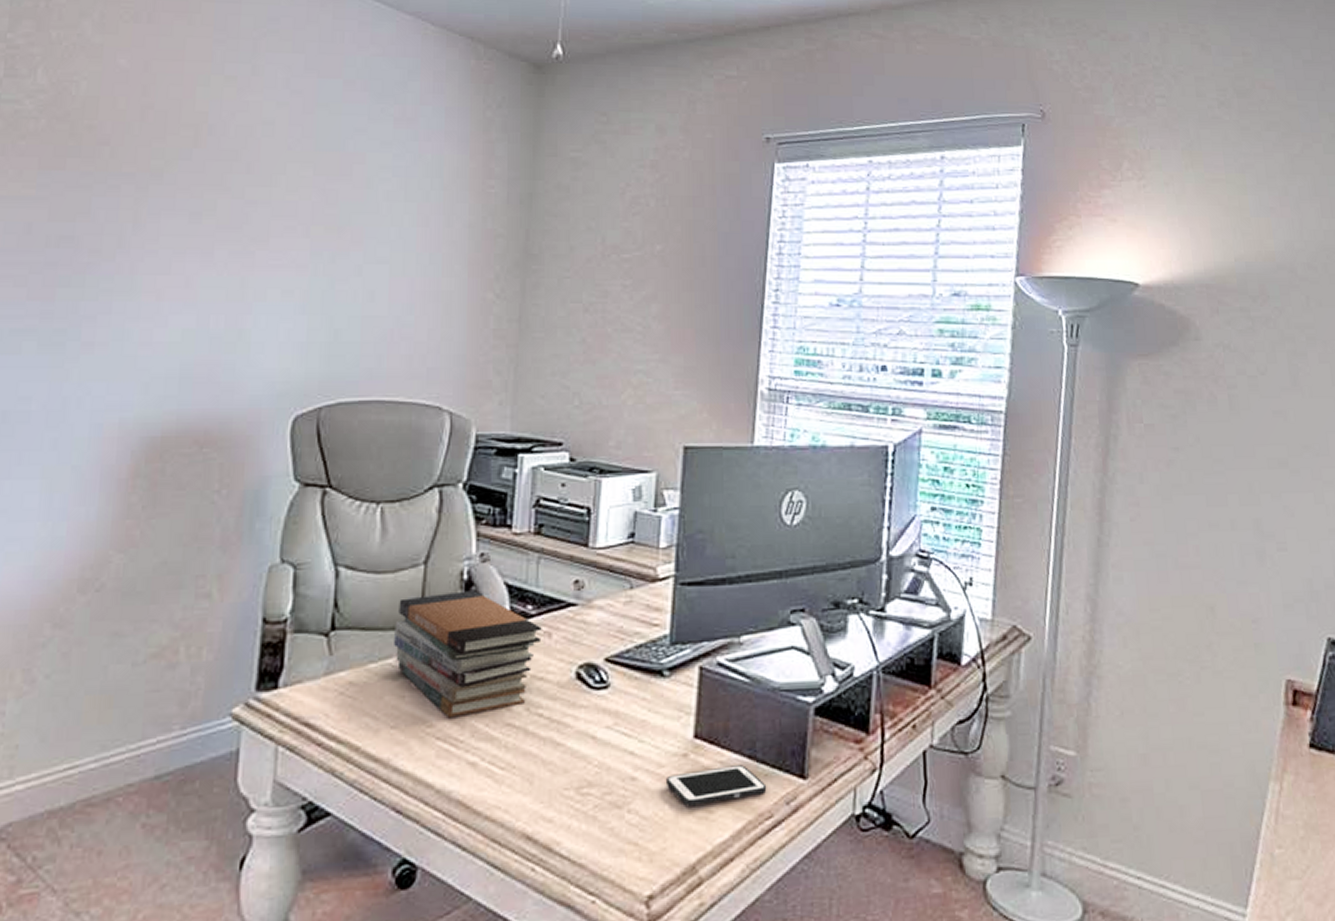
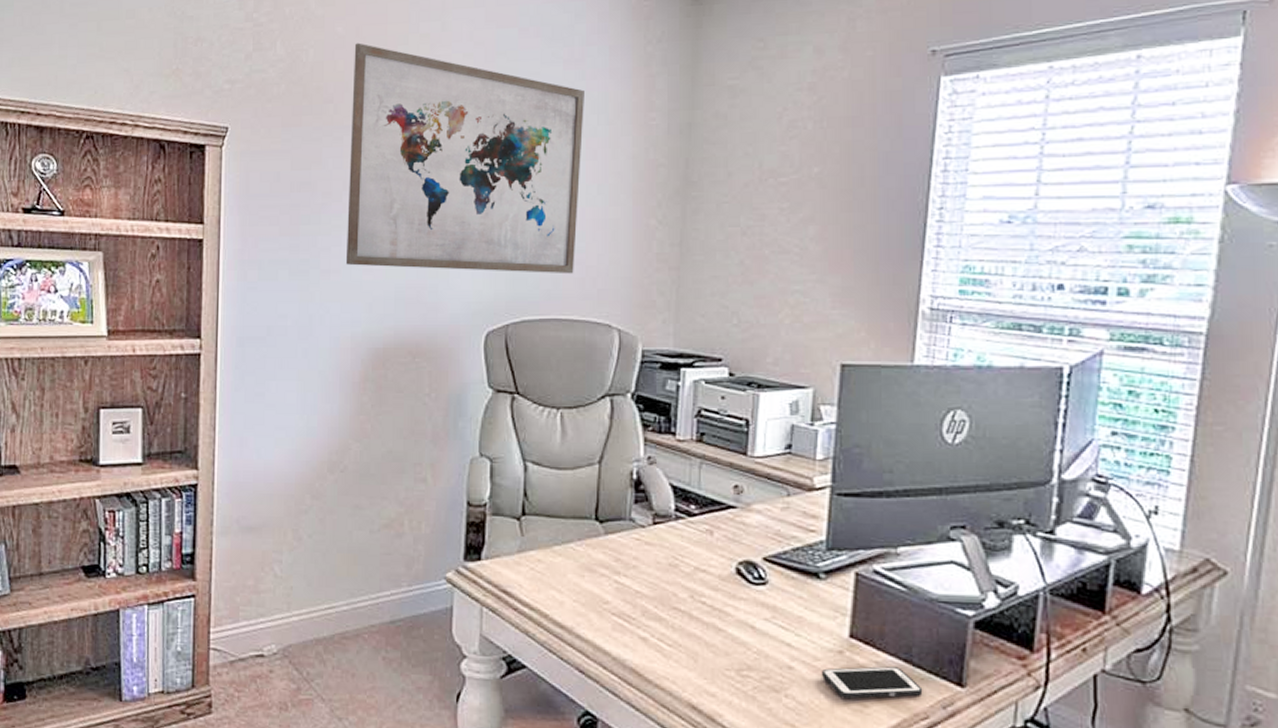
wall art: none [116,79,417,351] -> present [345,42,584,274]
book stack: present [393,590,542,719] -> none [573,489,704,598]

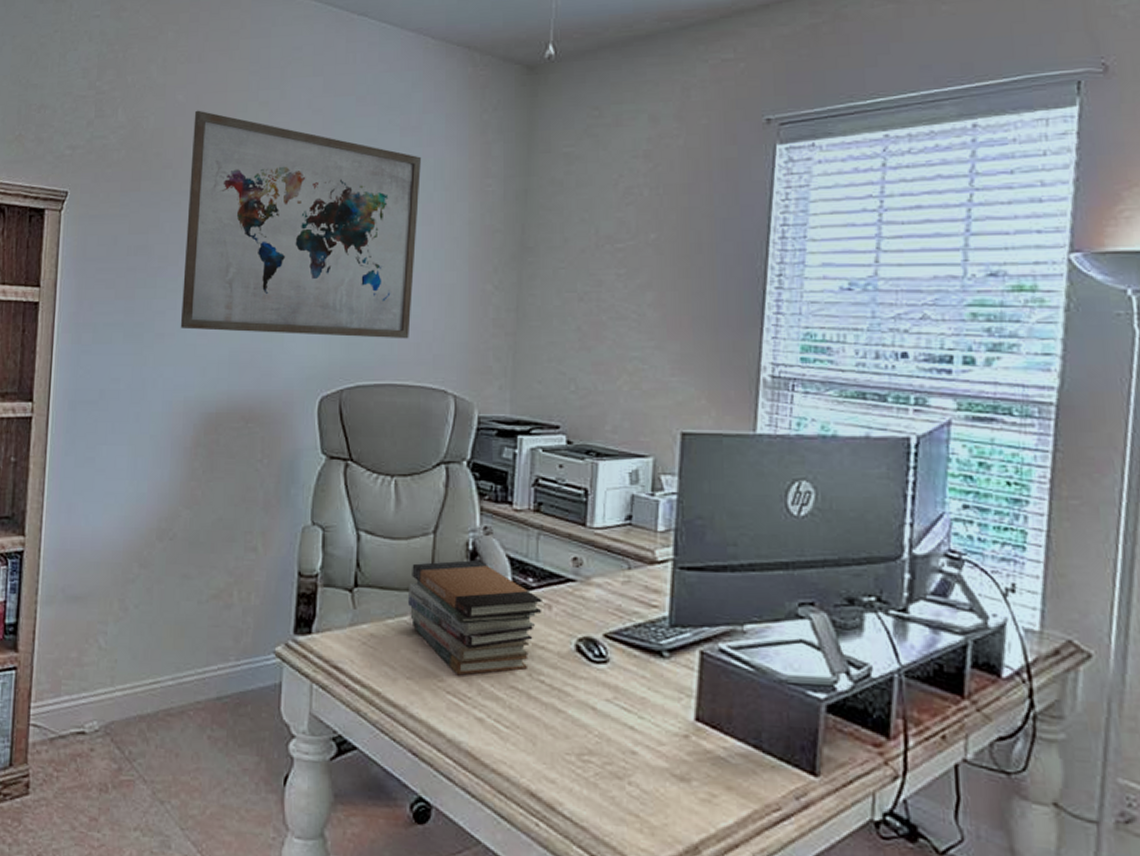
book stack: none [573,489,704,598] -> present [407,560,542,676]
cell phone: present [822,666,923,699] -> none [667,752,774,788]

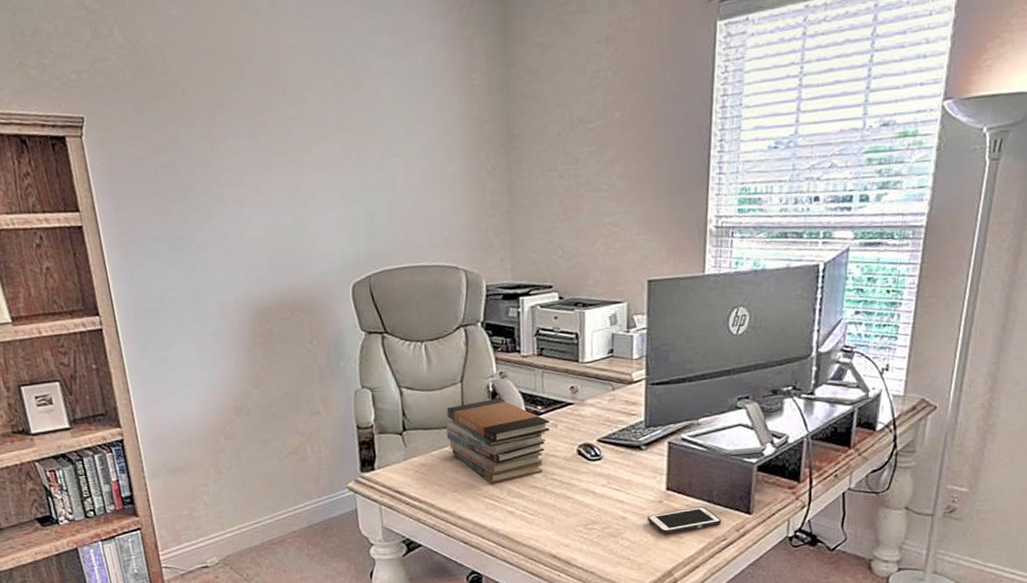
wall art: present [180,110,421,339] -> none [189,24,421,237]
cell phone: none [667,752,774,788] -> present [648,507,722,534]

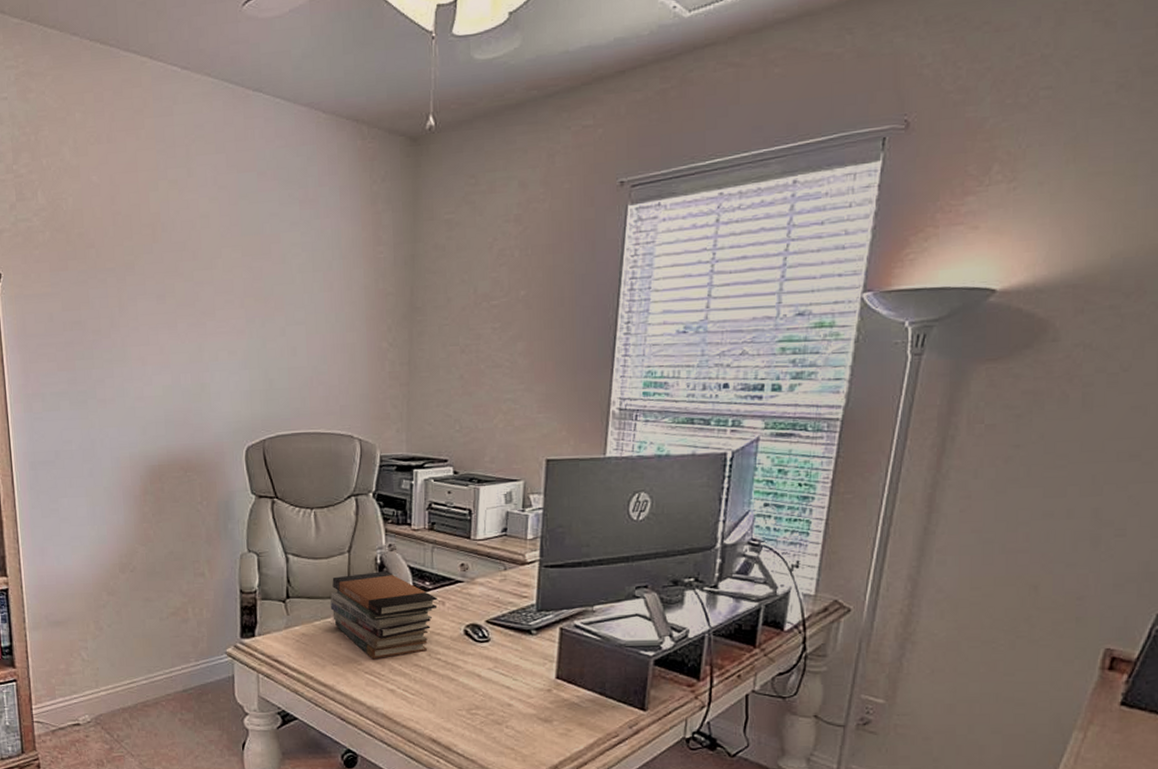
cell phone: present [648,507,722,534] -> none [535,699,614,725]

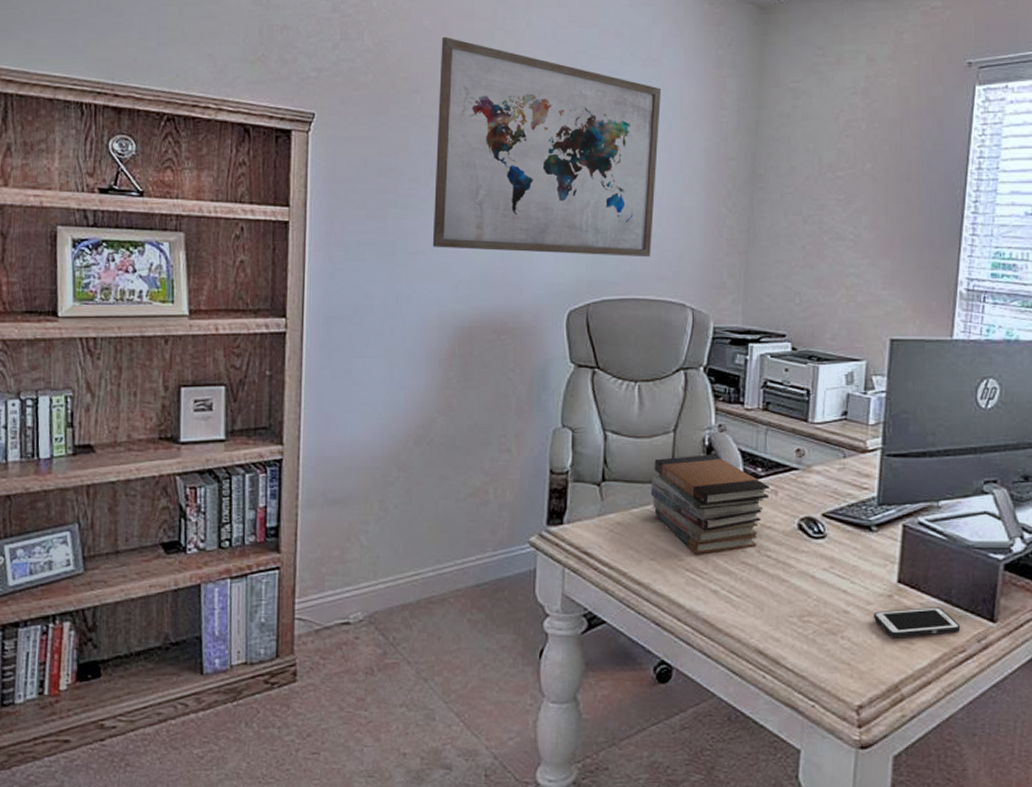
wall art: none [109,190,320,395] -> present [432,36,661,258]
cell phone: none [535,699,614,725] -> present [874,607,961,637]

